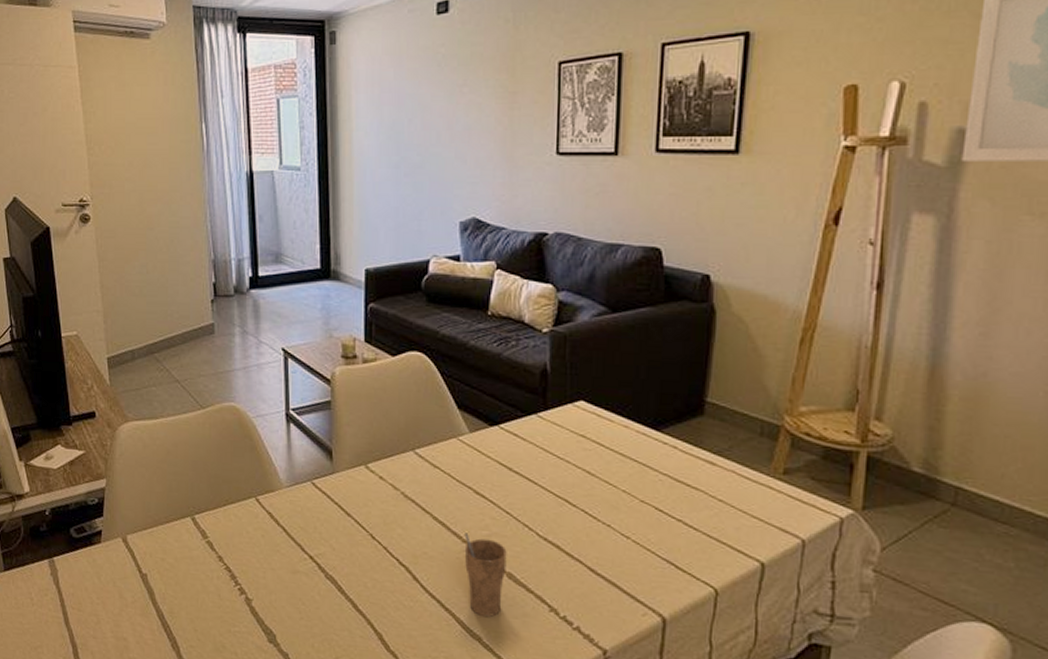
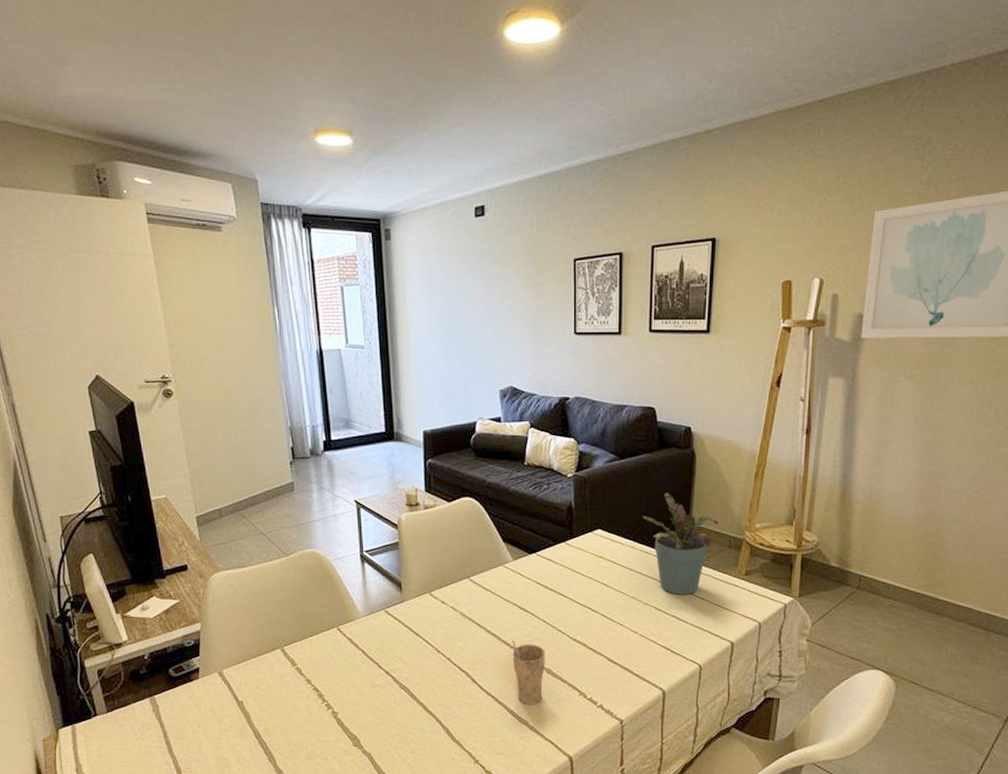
potted plant: none [641,357,747,494] -> present [643,492,719,595]

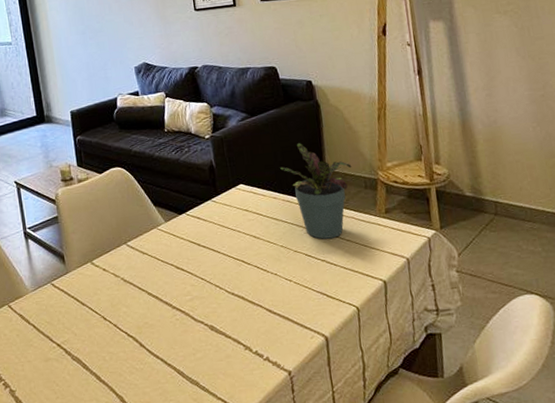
cup: present [512,640,545,706] -> none [173,300,209,365]

